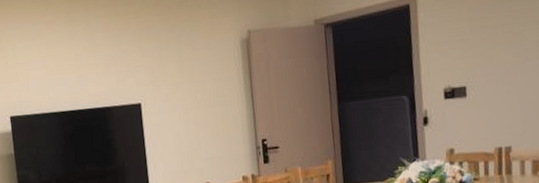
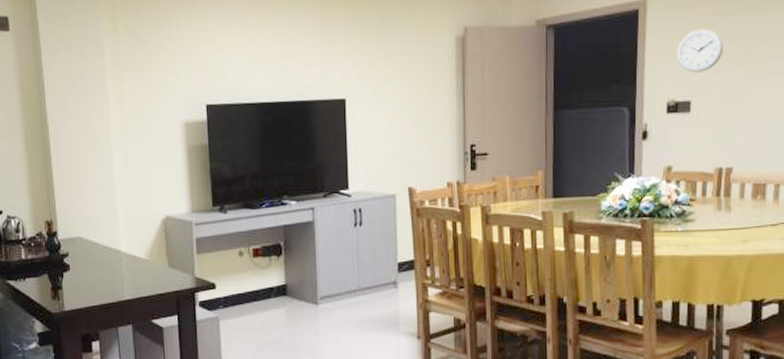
wall clock: none [449,18,493,60] -> present [677,28,724,73]

